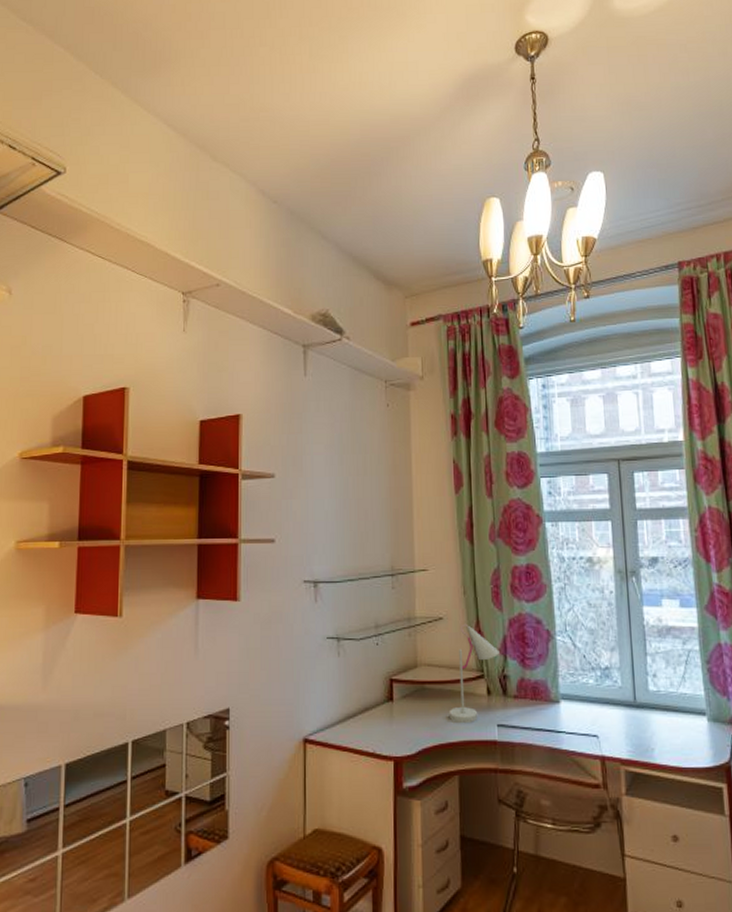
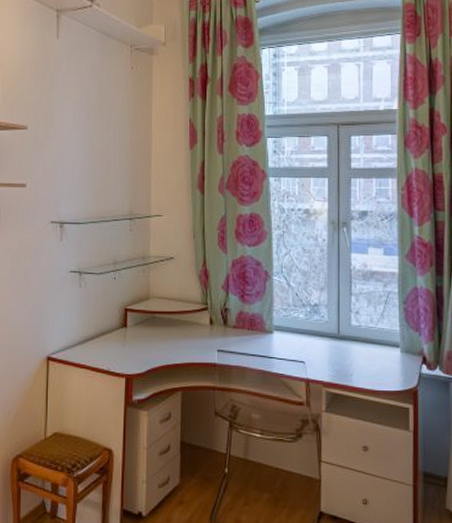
desk lamp: present [448,623,500,722] -> none [175,263,222,347]

